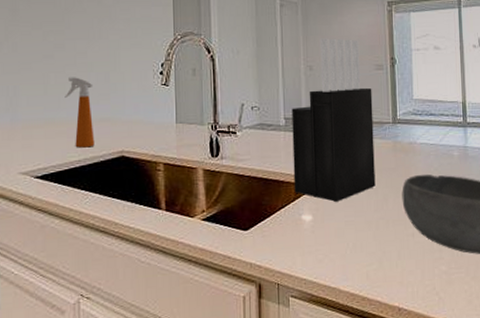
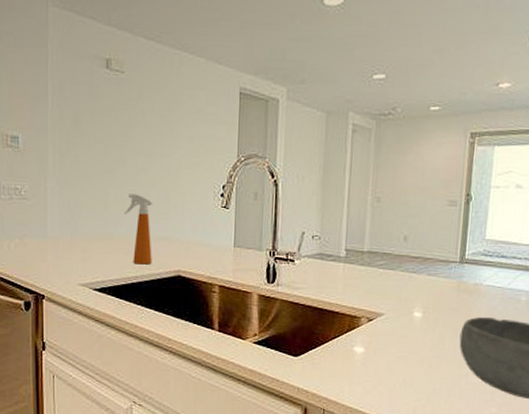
knife block: present [291,38,376,202] -> none [348,169,442,337]

